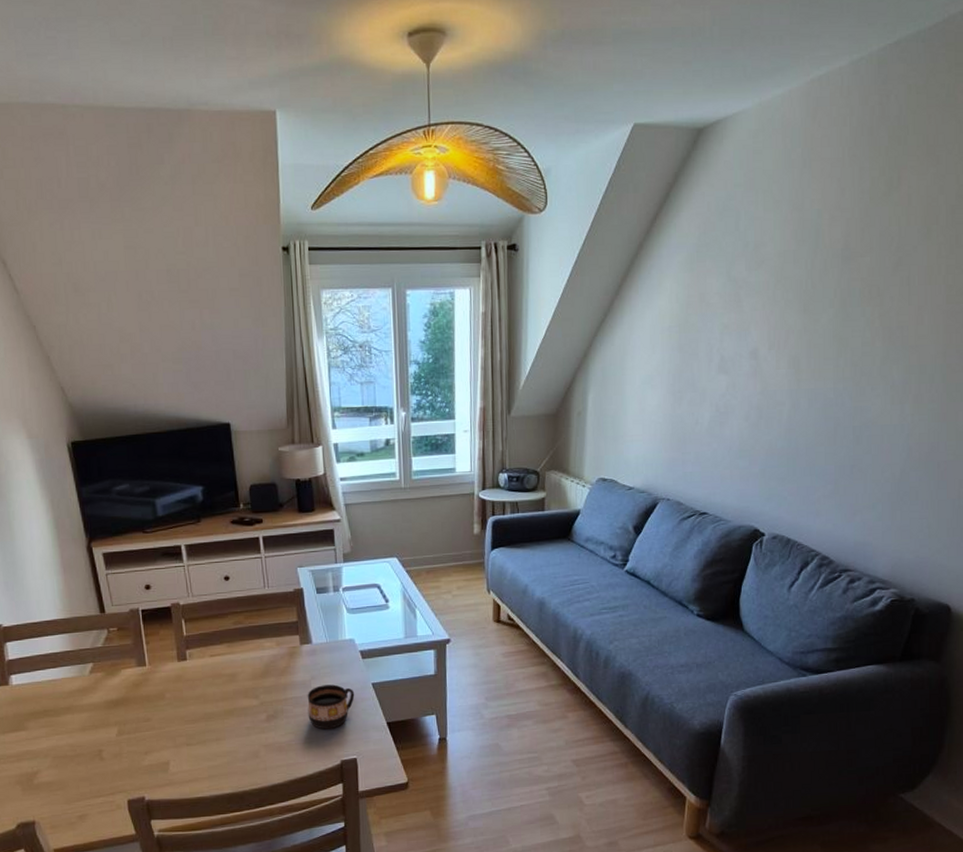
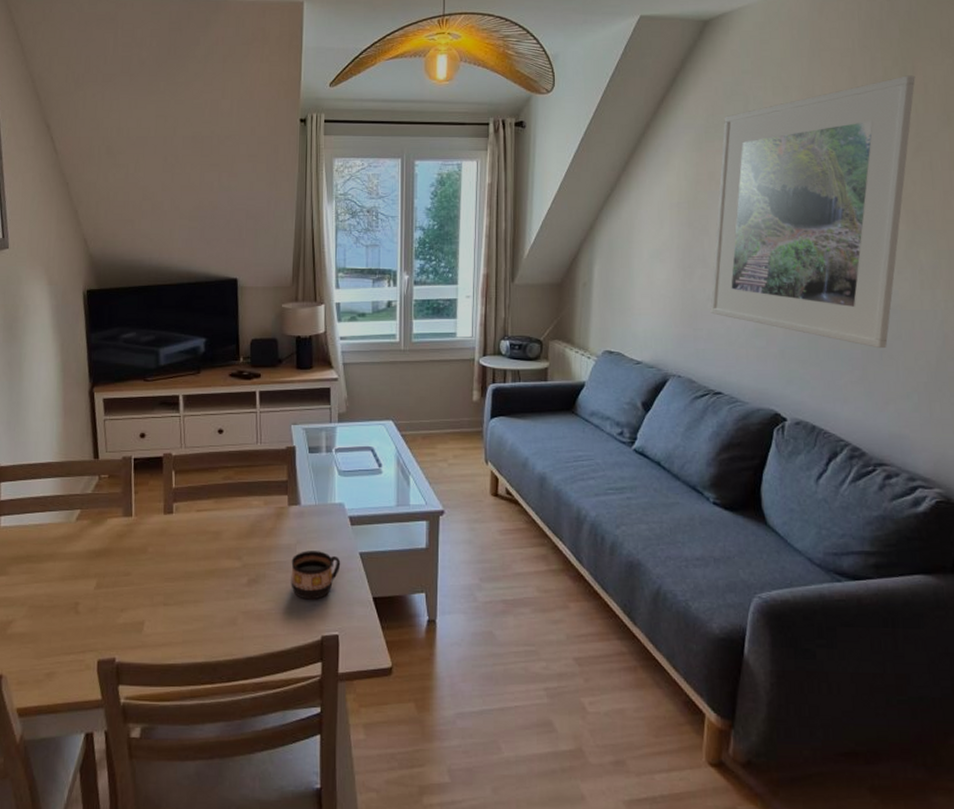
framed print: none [698,186,900,464] -> present [710,75,915,349]

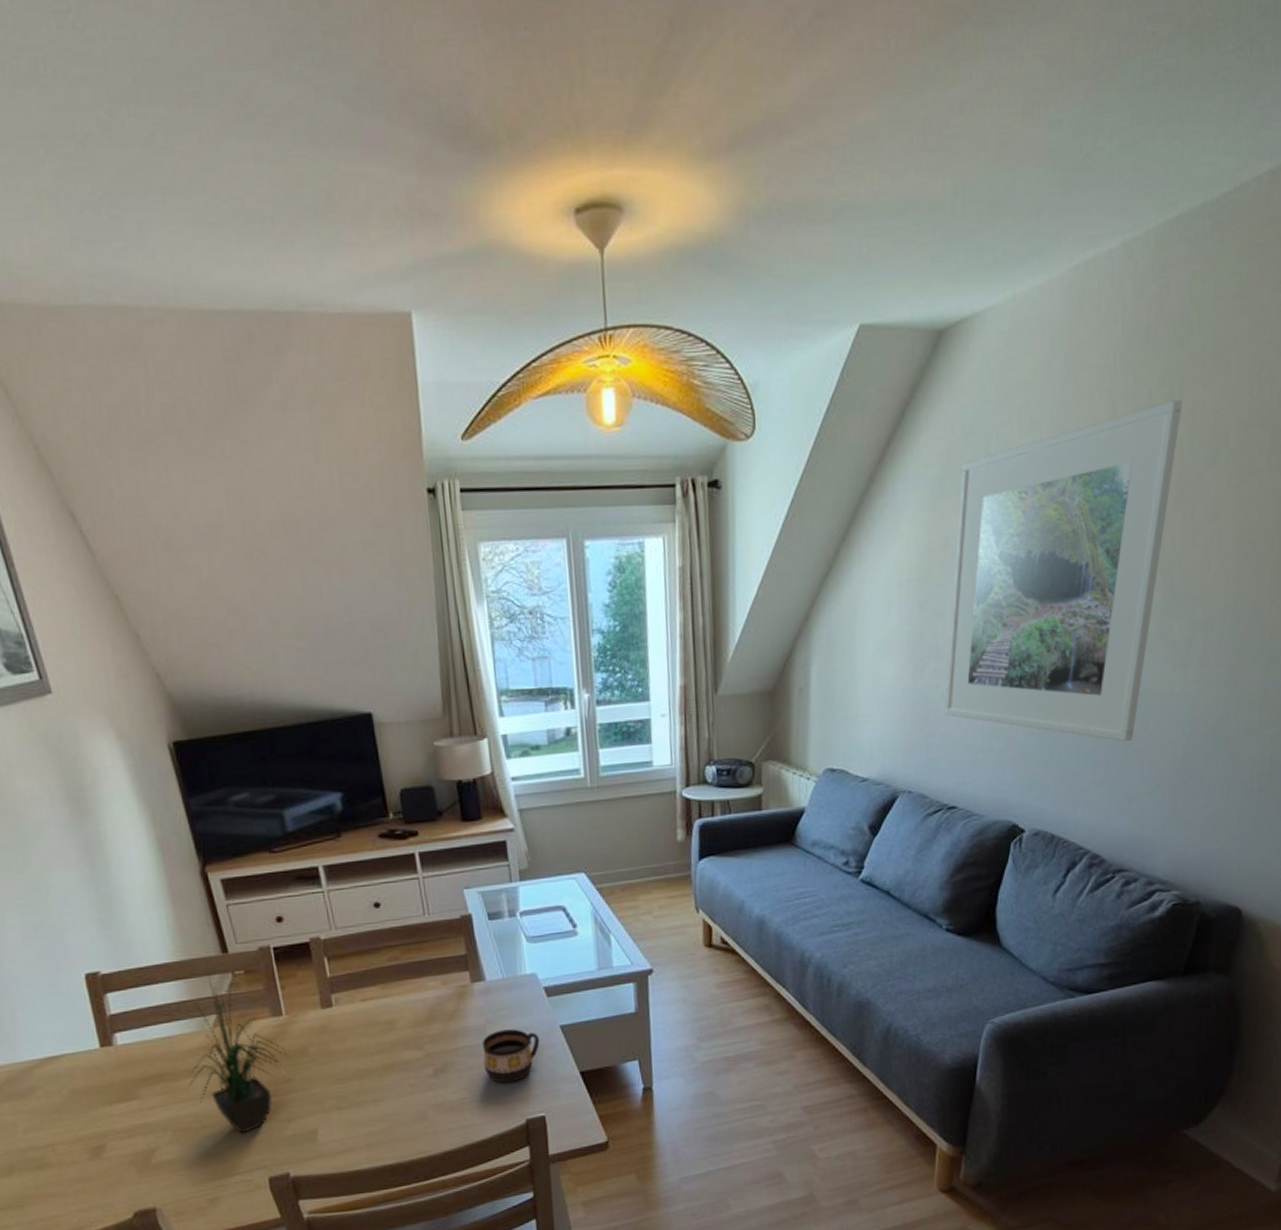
potted plant: none [48,475,131,617] -> present [188,974,288,1134]

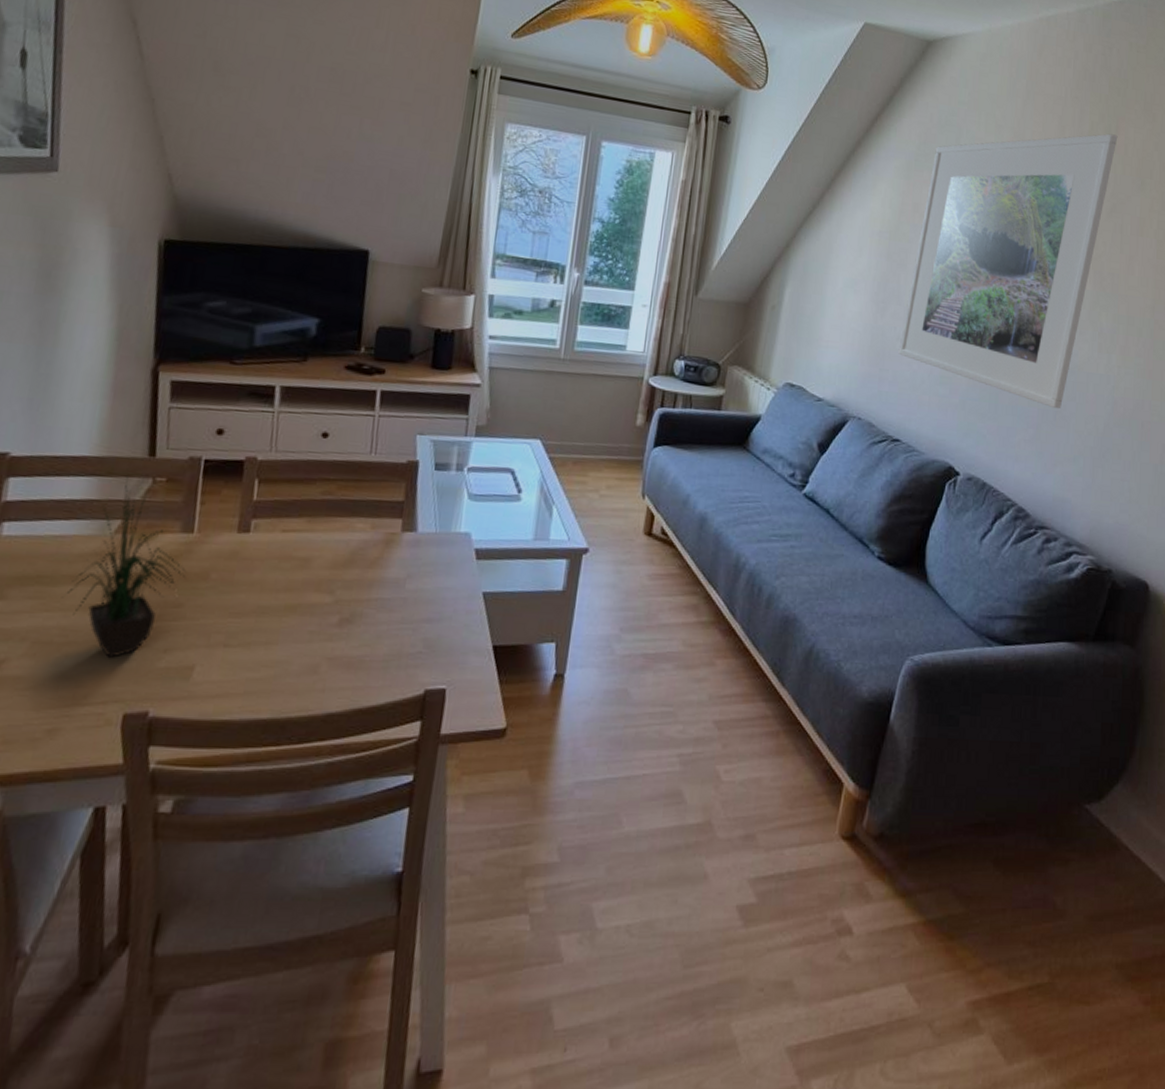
cup: present [482,1029,540,1084] -> none [393,587,459,646]

